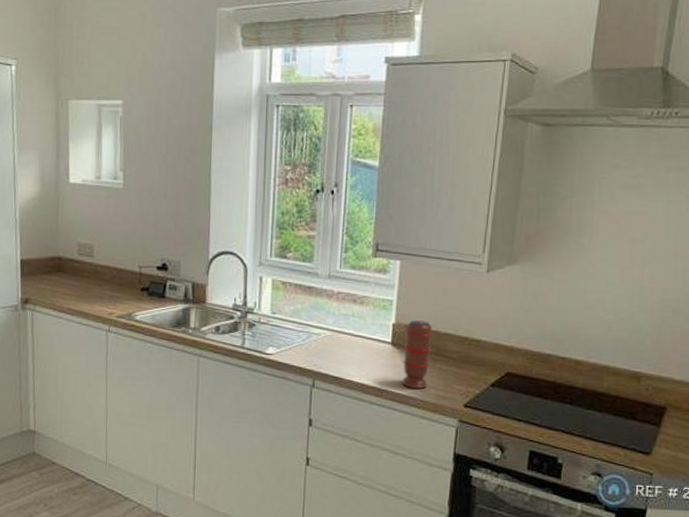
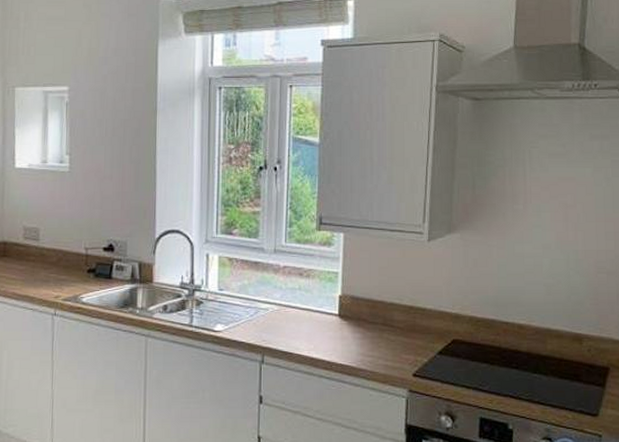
spice grinder: present [402,320,433,389] -> none [351,291,379,360]

